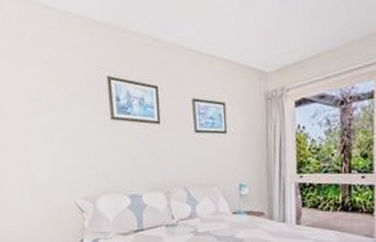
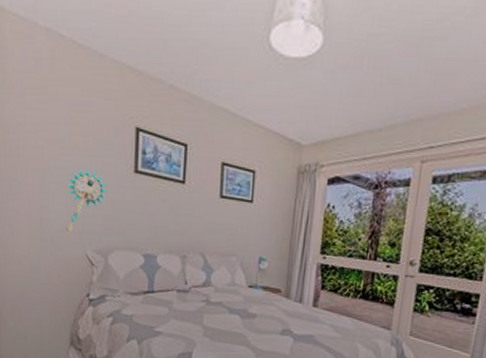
wall clock: none [49,121,88,186] -> present [66,168,107,234]

